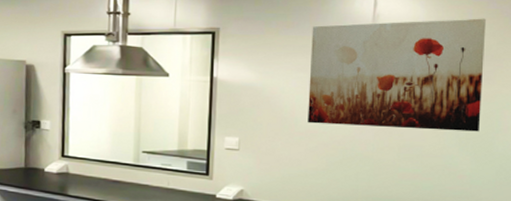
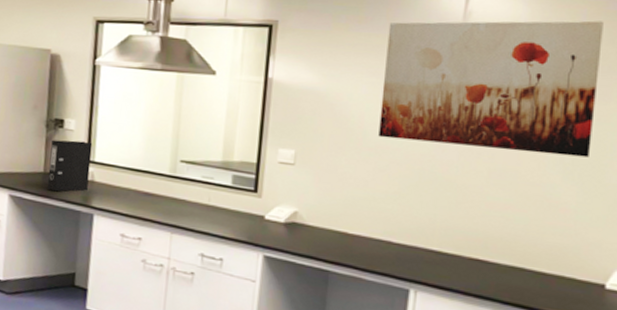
binder: none [28,138,66,184] -> present [47,139,93,192]

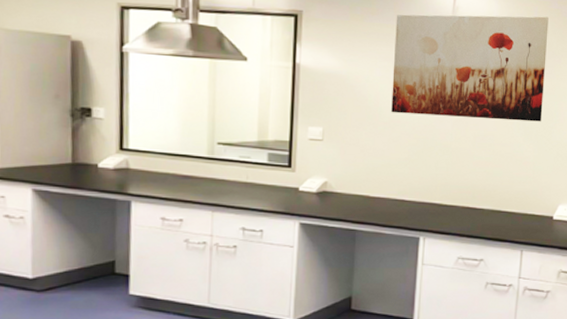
binder: present [47,139,93,192] -> none [76,129,125,182]

